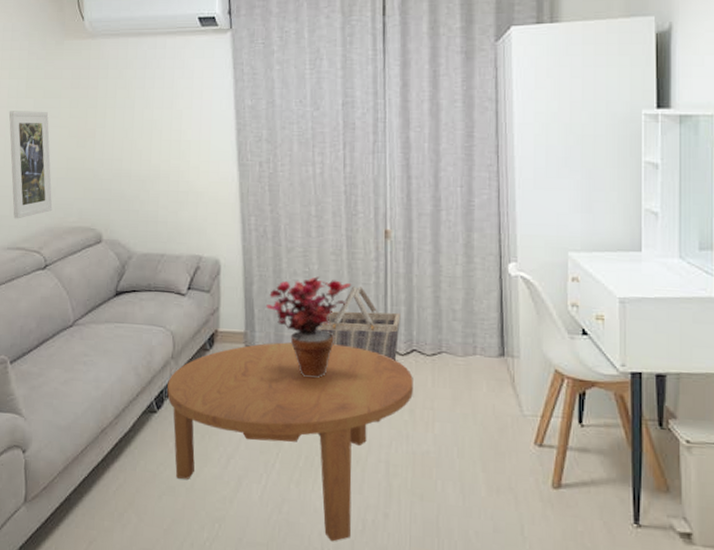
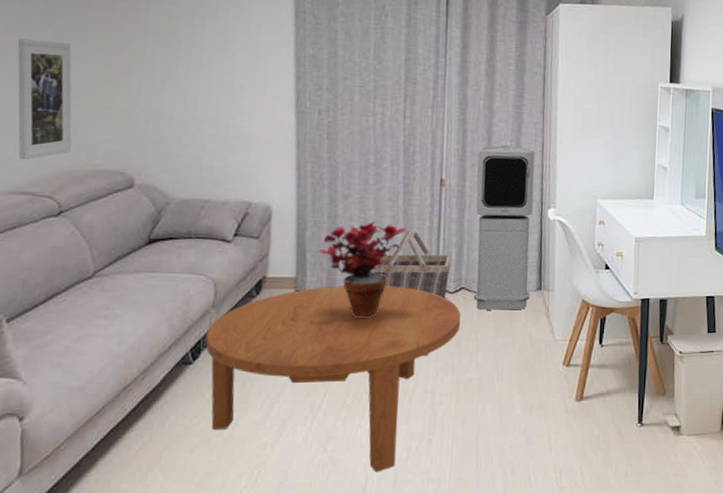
air purifier: none [424,192,491,378] -> present [473,145,535,310]

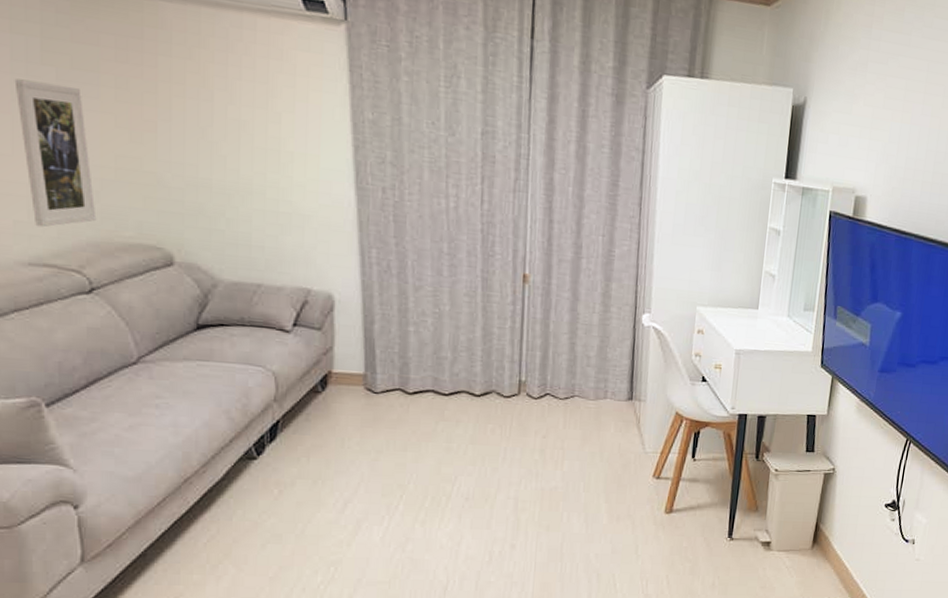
coffee table: present [205,286,461,473] -> none [270,385,545,574]
potted plant: present [319,222,407,319] -> none [390,318,486,422]
basket: present [370,231,452,299] -> none [447,330,536,404]
air purifier: present [473,145,535,310] -> none [559,240,630,420]

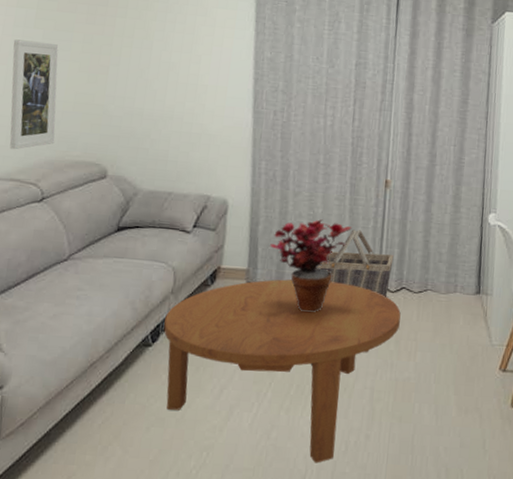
coffee table: none [270,385,545,574] -> present [163,279,401,464]
potted plant: none [390,318,486,422] -> present [270,219,352,313]
basket: none [447,330,536,404] -> present [317,229,394,297]

